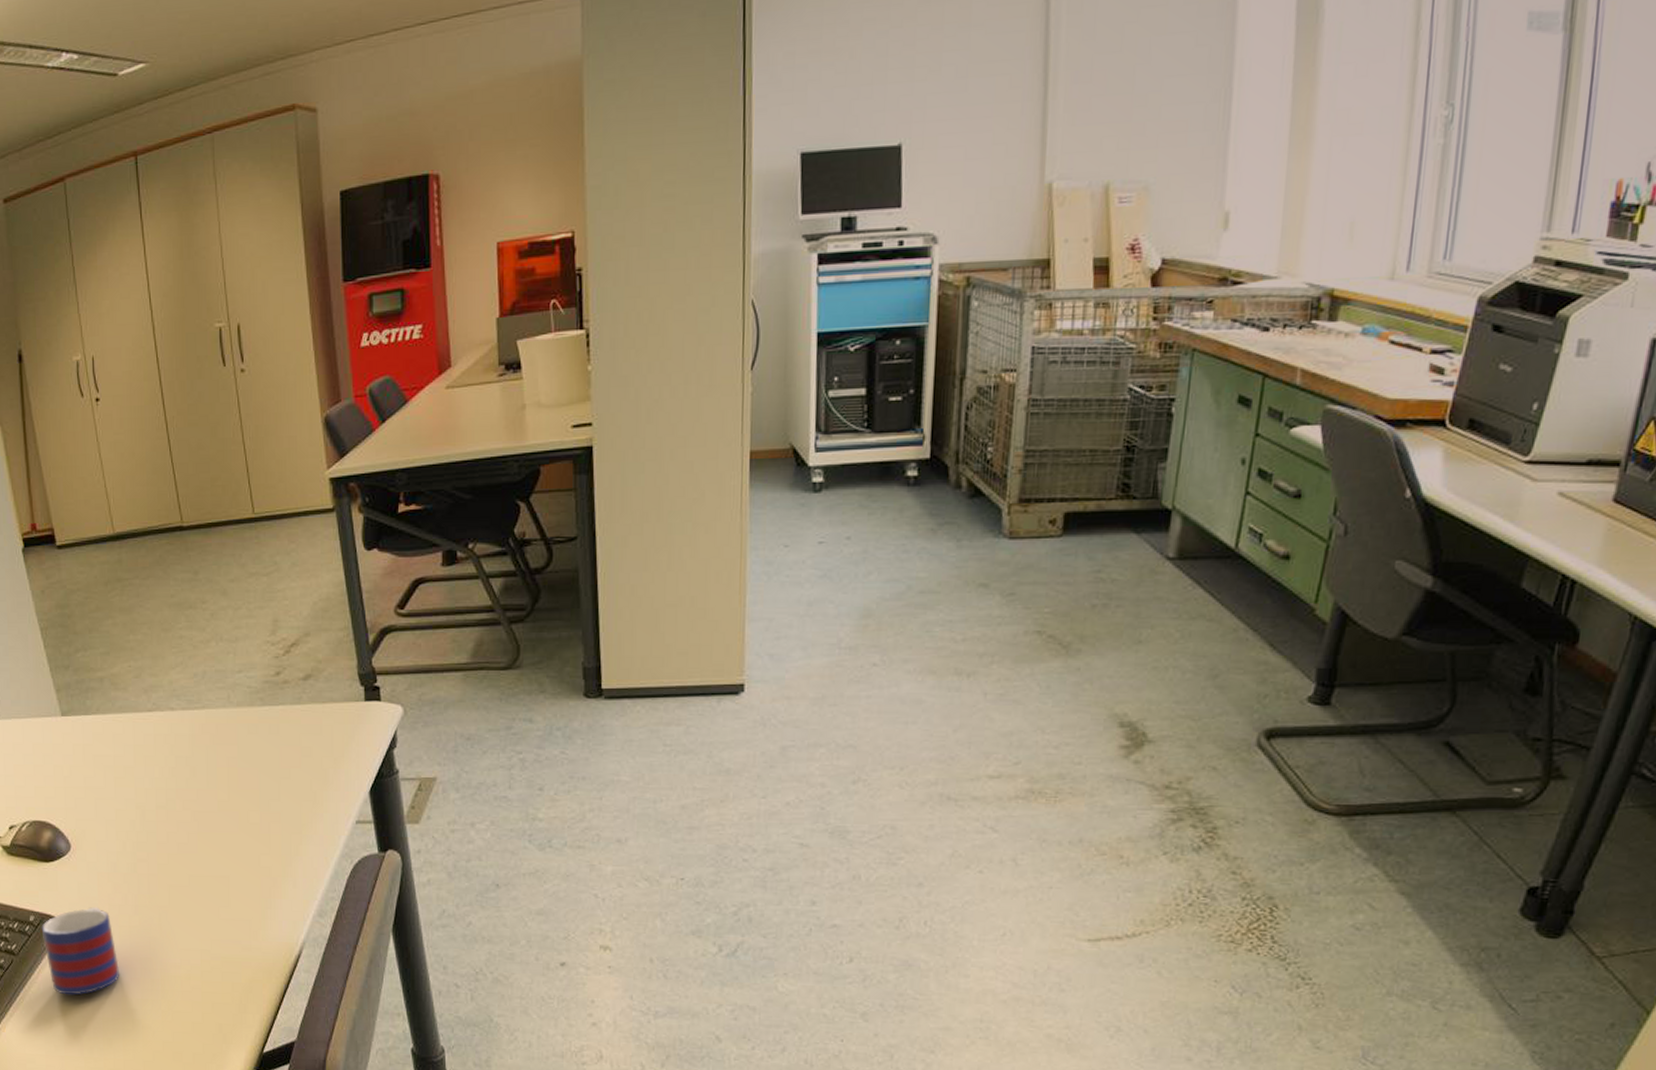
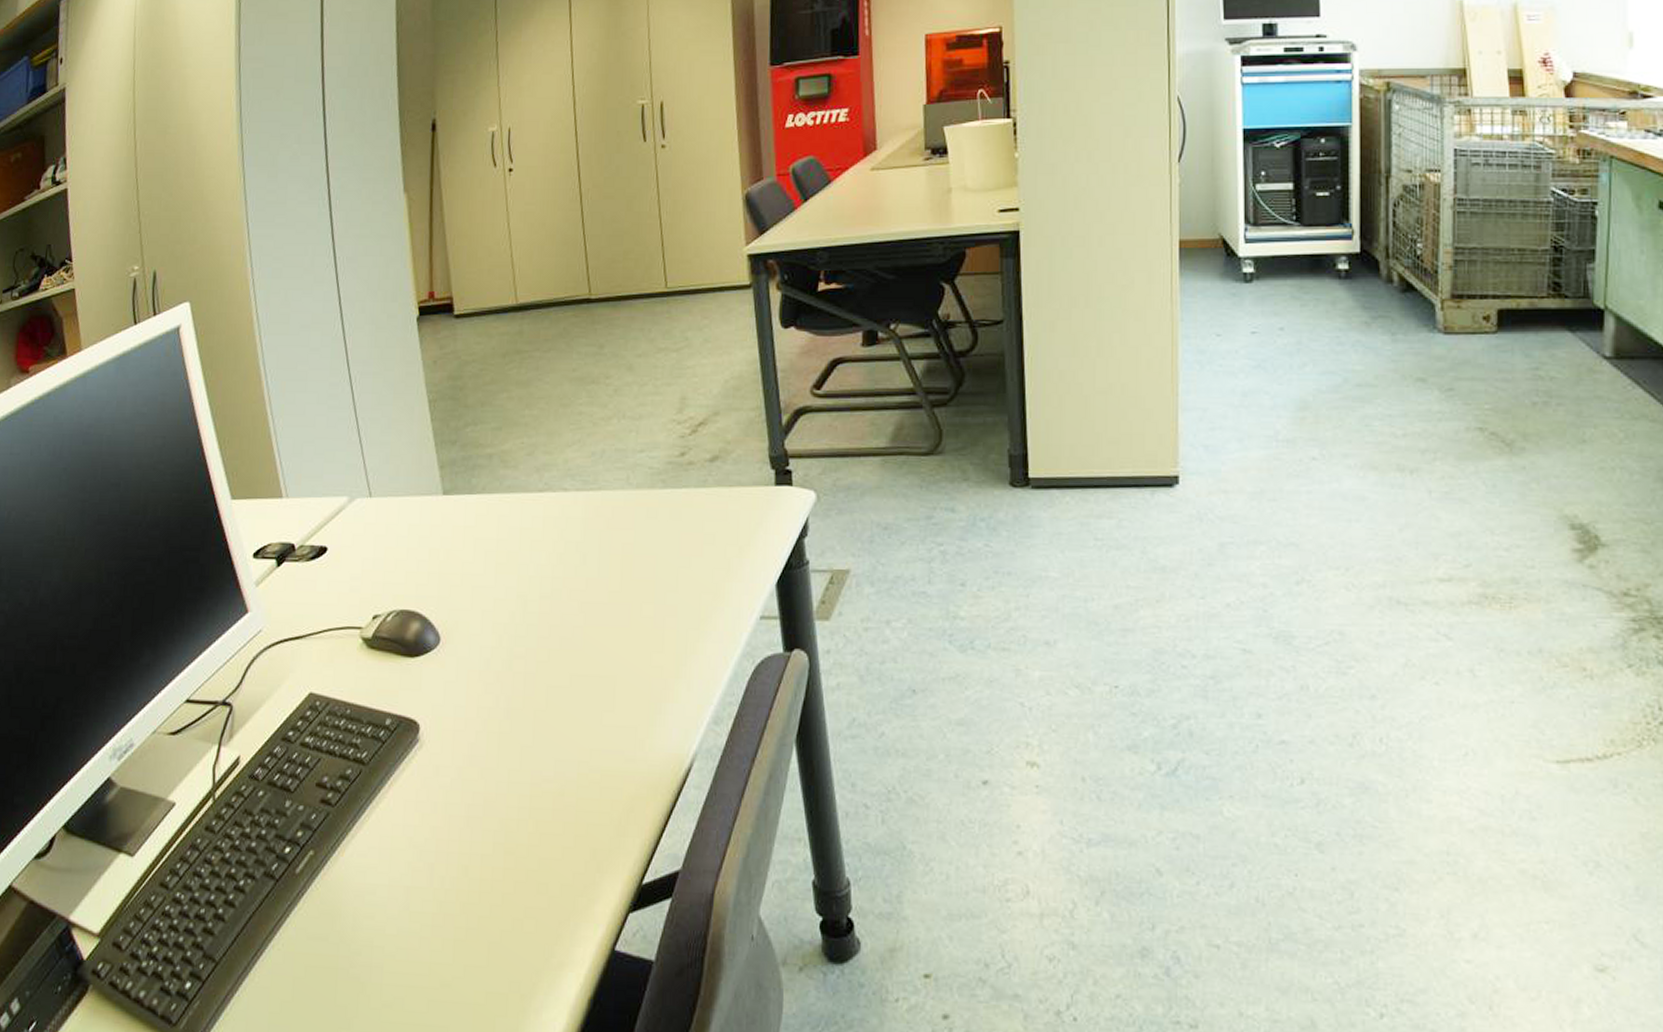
mug: present [41,906,120,995] -> none [398,708,484,813]

